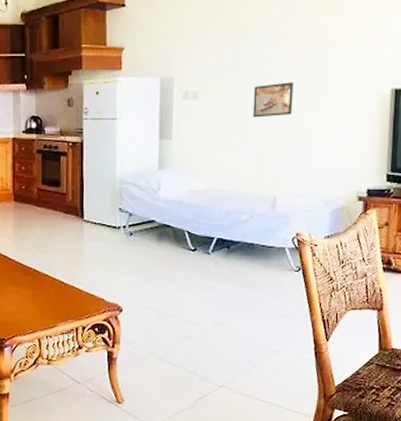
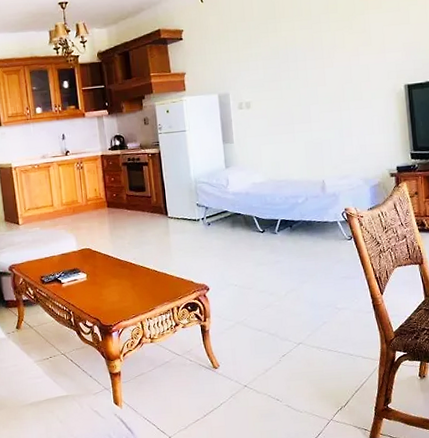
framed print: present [252,82,294,118] -> none [295,87,328,119]

